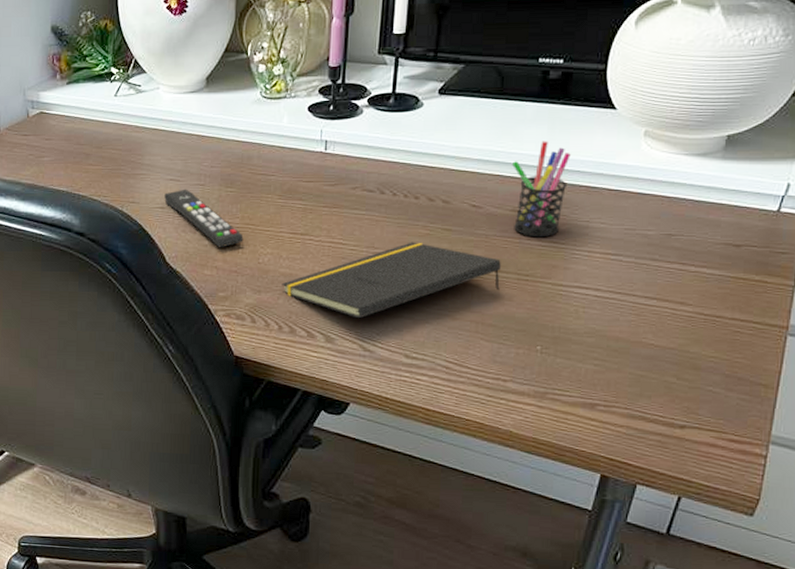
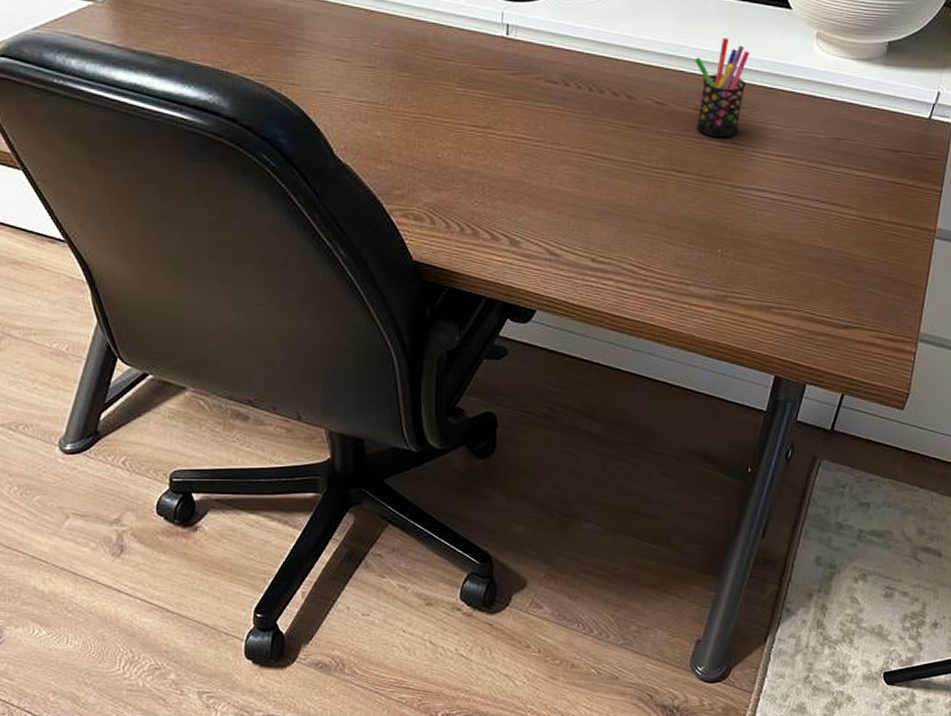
remote control: present [164,189,244,248] -> none [330,71,420,140]
notepad: present [282,242,501,319] -> none [463,139,684,220]

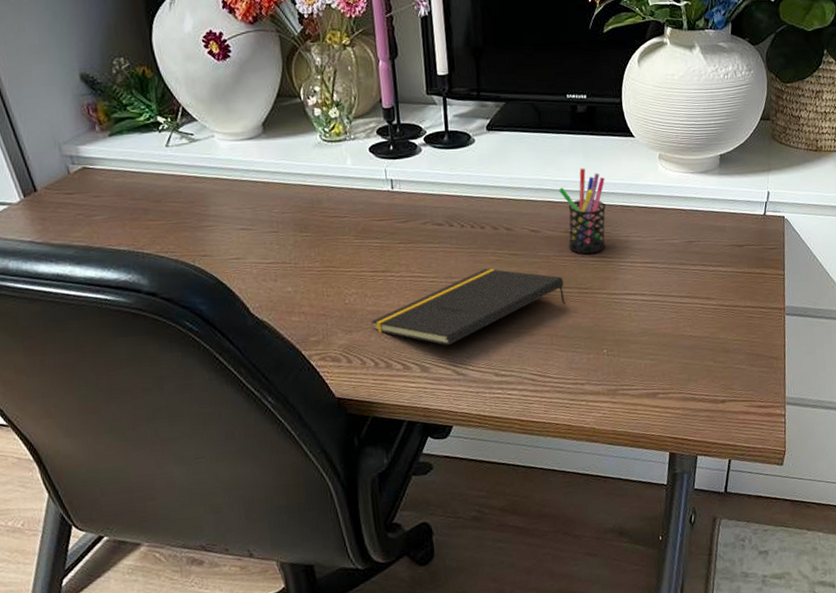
notepad: none [463,139,684,220] -> present [371,268,566,346]

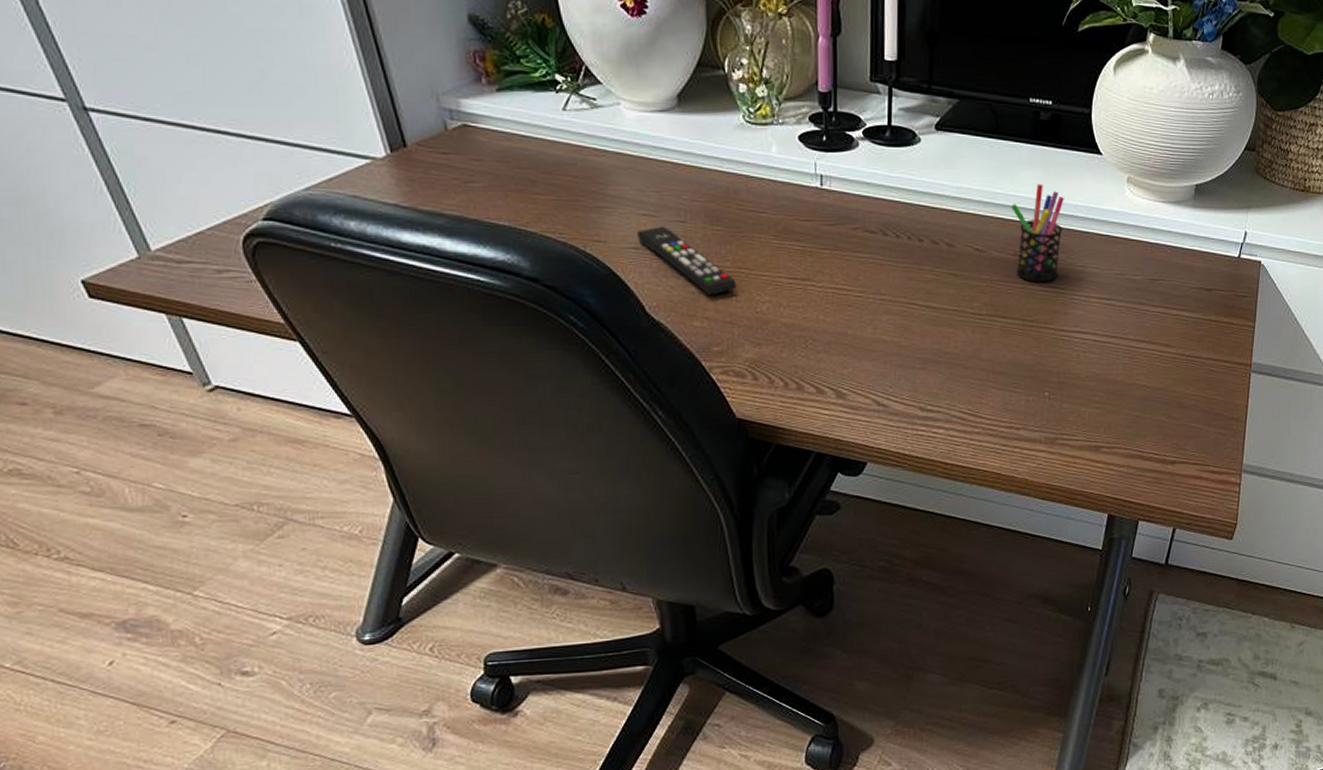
remote control: none [237,237,327,293] -> present [637,226,737,296]
notepad: present [371,268,566,346] -> none [784,287,1007,371]

